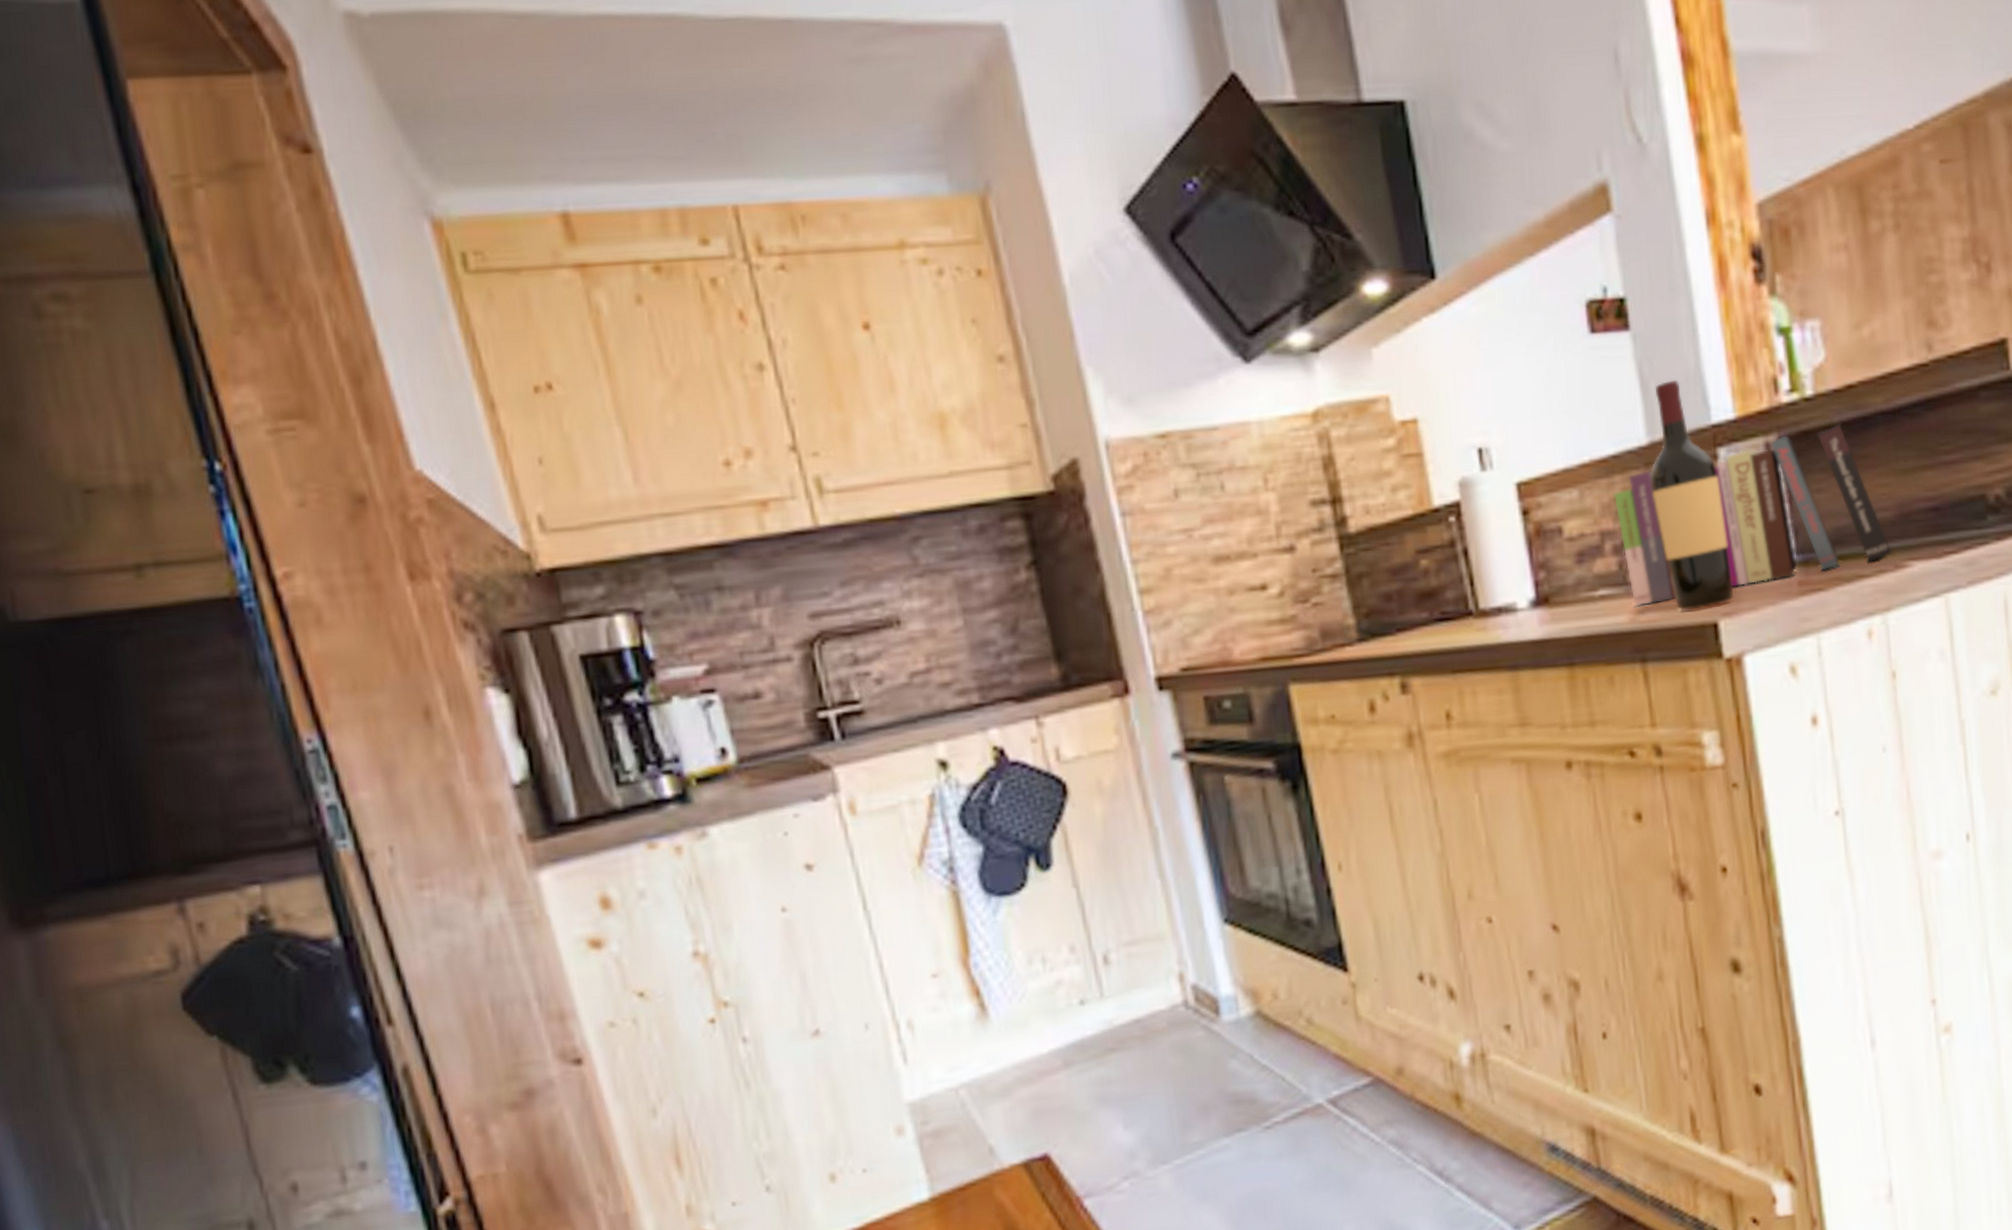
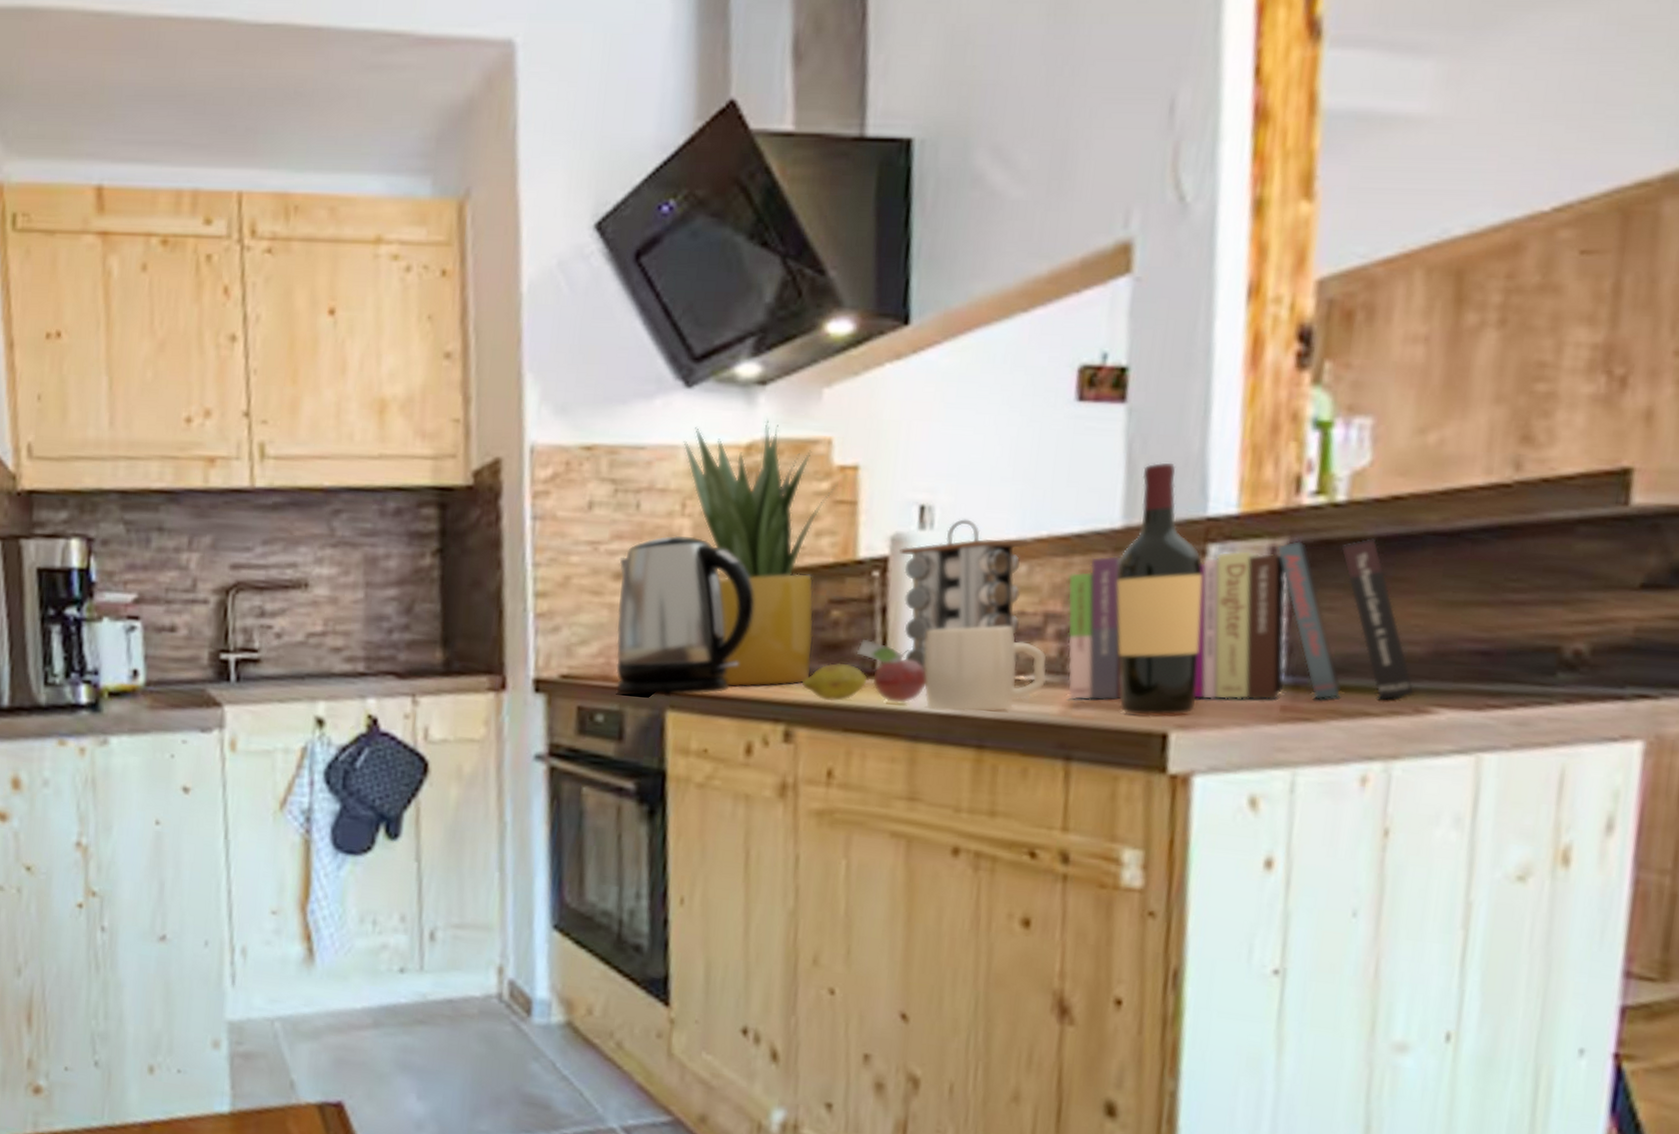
kettle: none [1215,509,1352,677] -> present [615,535,755,696]
planter: none [1253,385,1414,651] -> present [683,419,837,688]
fruit: none [1408,609,1463,648] -> present [802,663,867,702]
fruit: none [1449,582,1515,638] -> present [856,638,926,703]
spice rack: none [1468,455,1596,604] -> present [899,519,1029,678]
mug: none [1506,548,1614,638] -> present [923,625,1047,713]

